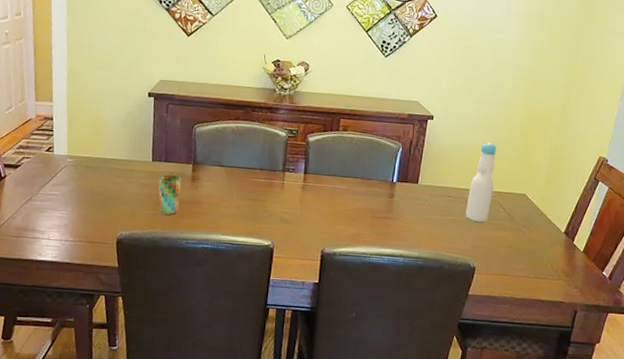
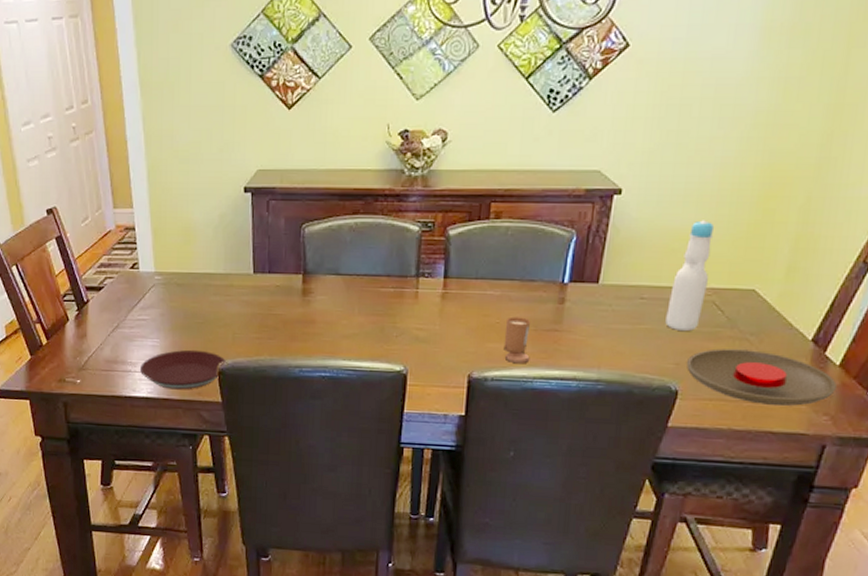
plate: none [47,221,125,256] -> present [140,349,227,390]
cup: present [158,175,182,216] -> none [262,289,290,339]
candle: none [348,206,368,243] -> present [503,316,530,364]
plate: none [481,236,582,281] -> present [687,348,837,406]

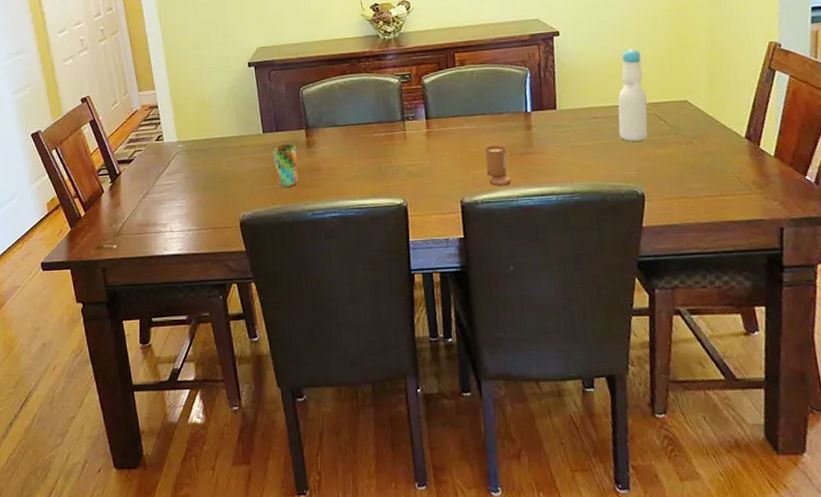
plate: present [140,349,227,390] -> none [170,205,247,245]
cup: none [262,289,290,339] -> present [272,144,299,188]
plate: present [687,348,837,406] -> none [646,151,778,198]

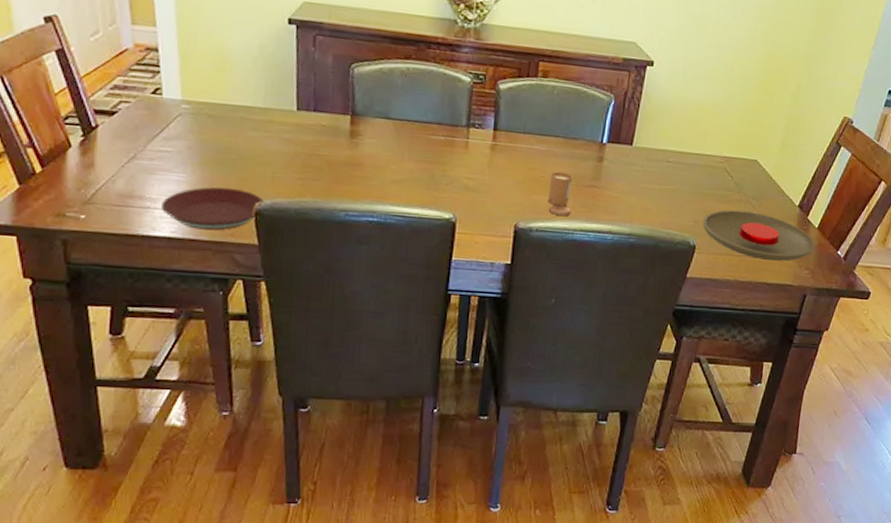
plate: none [170,205,247,245] -> present [162,187,265,231]
cup: present [272,144,299,188] -> none [306,128,337,181]
bottle: present [617,48,648,142] -> none [687,96,727,193]
plate: none [646,151,778,198] -> present [703,210,815,261]

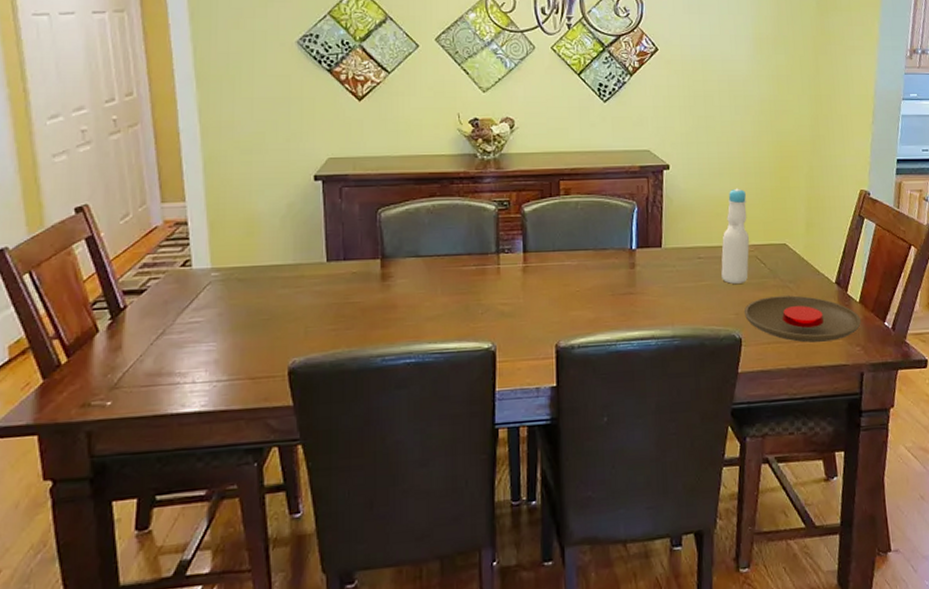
plate: present [162,187,265,231] -> none [192,349,299,399]
candle: present [548,171,572,217] -> none [585,283,611,329]
bottle: none [687,96,727,193] -> present [721,188,749,284]

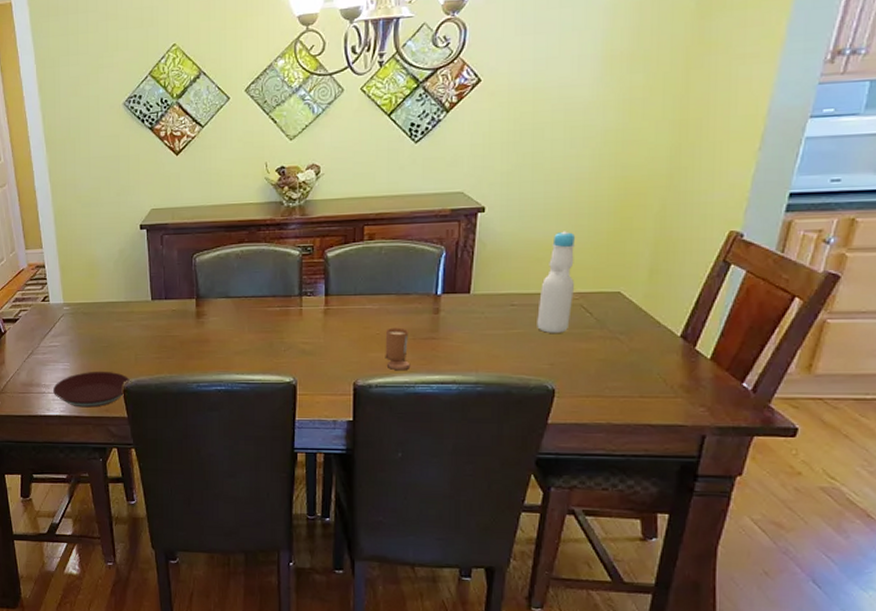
plate: none [192,349,299,399] -> present [53,371,131,408]
candle: none [585,283,611,329] -> present [385,327,411,371]
plate: present [744,295,861,343] -> none [561,348,710,399]

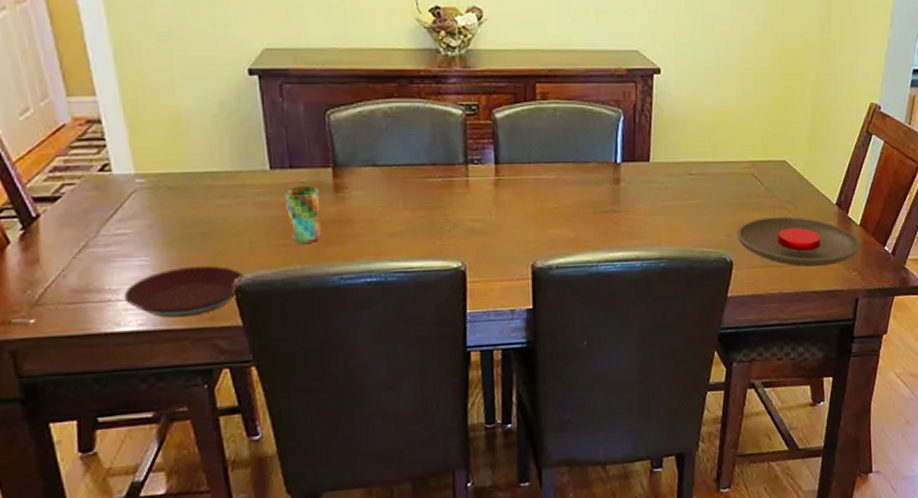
cup: none [160,313,186,358] -> present [284,186,322,244]
candle: present [385,327,411,371] -> none [564,200,593,249]
bottle: present [537,231,575,333] -> none [714,97,746,203]
plate: none [561,348,710,399] -> present [737,217,860,267]

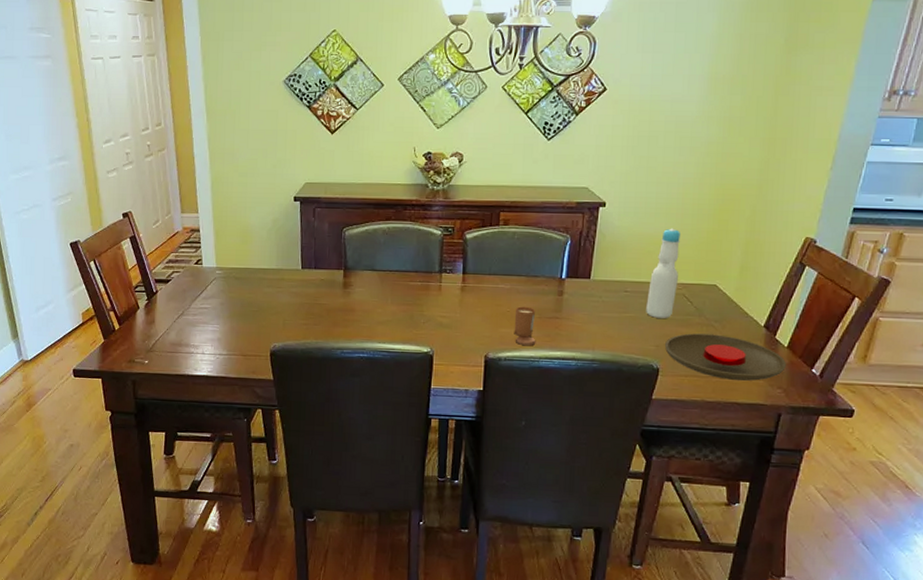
plate: present [125,265,246,318] -> none [202,334,278,369]
cup: present [284,186,322,244] -> none [309,282,333,325]
candle: none [564,200,593,249] -> present [514,306,536,346]
bottle: none [714,97,746,203] -> present [646,228,680,318]

